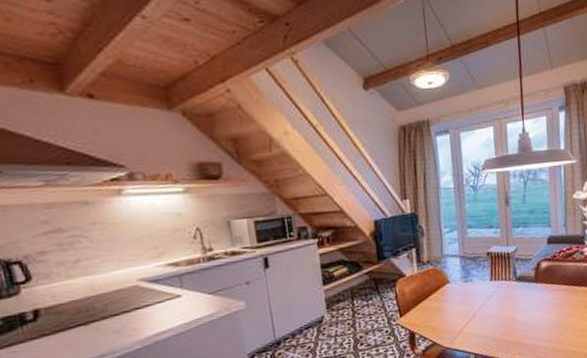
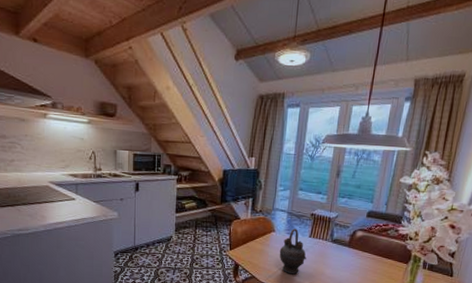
teapot: none [459,274,492,329] -> present [279,229,306,274]

